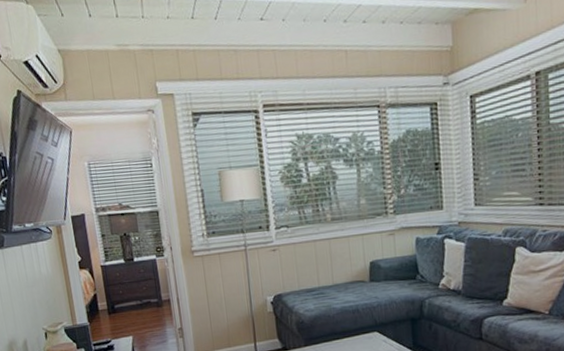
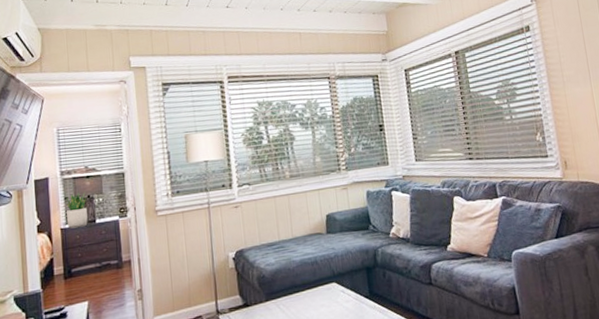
planter: none [103,229,127,266] -> present [65,191,88,229]

